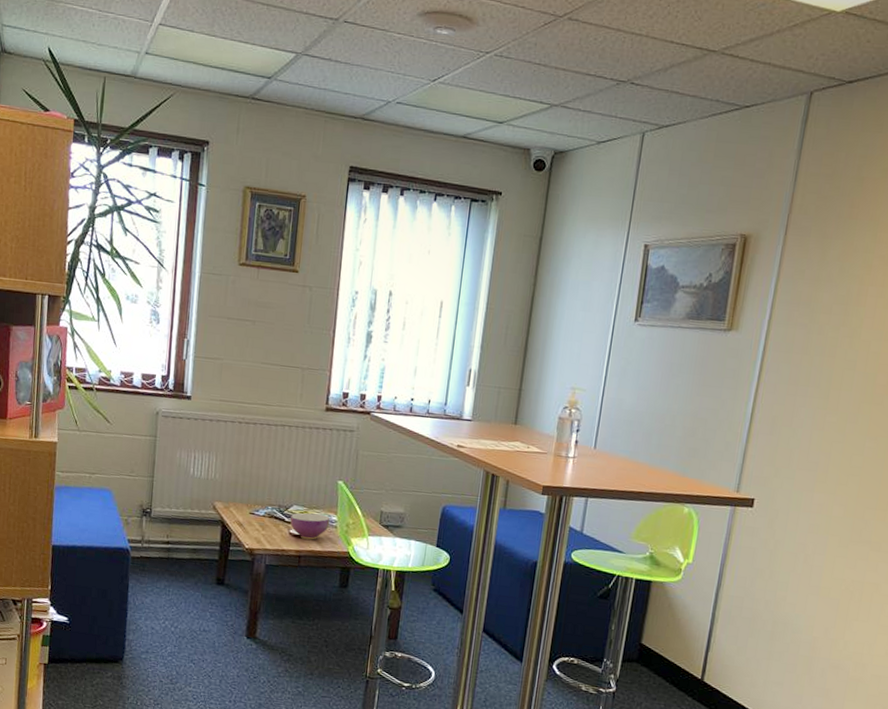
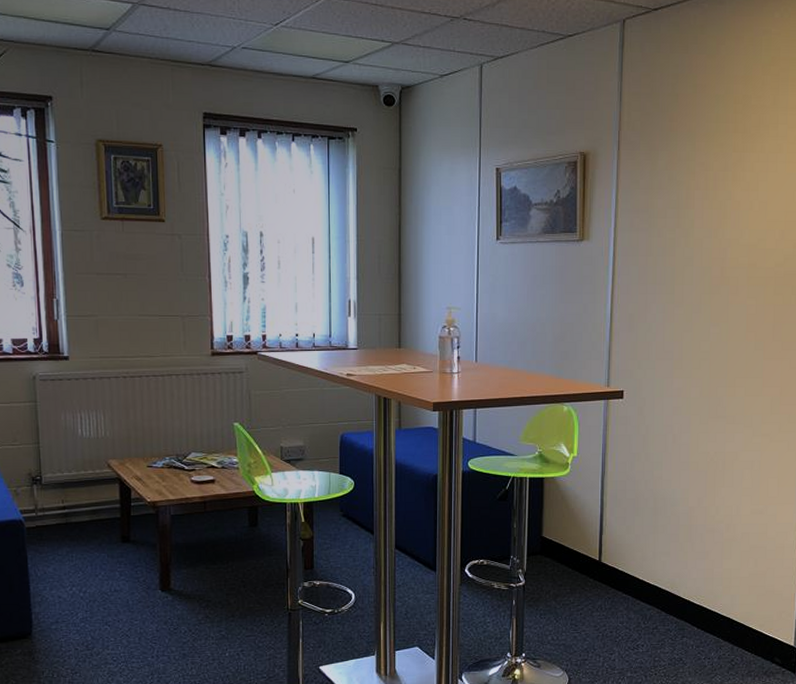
bowl: present [290,512,330,540] -> none [189,458,231,485]

